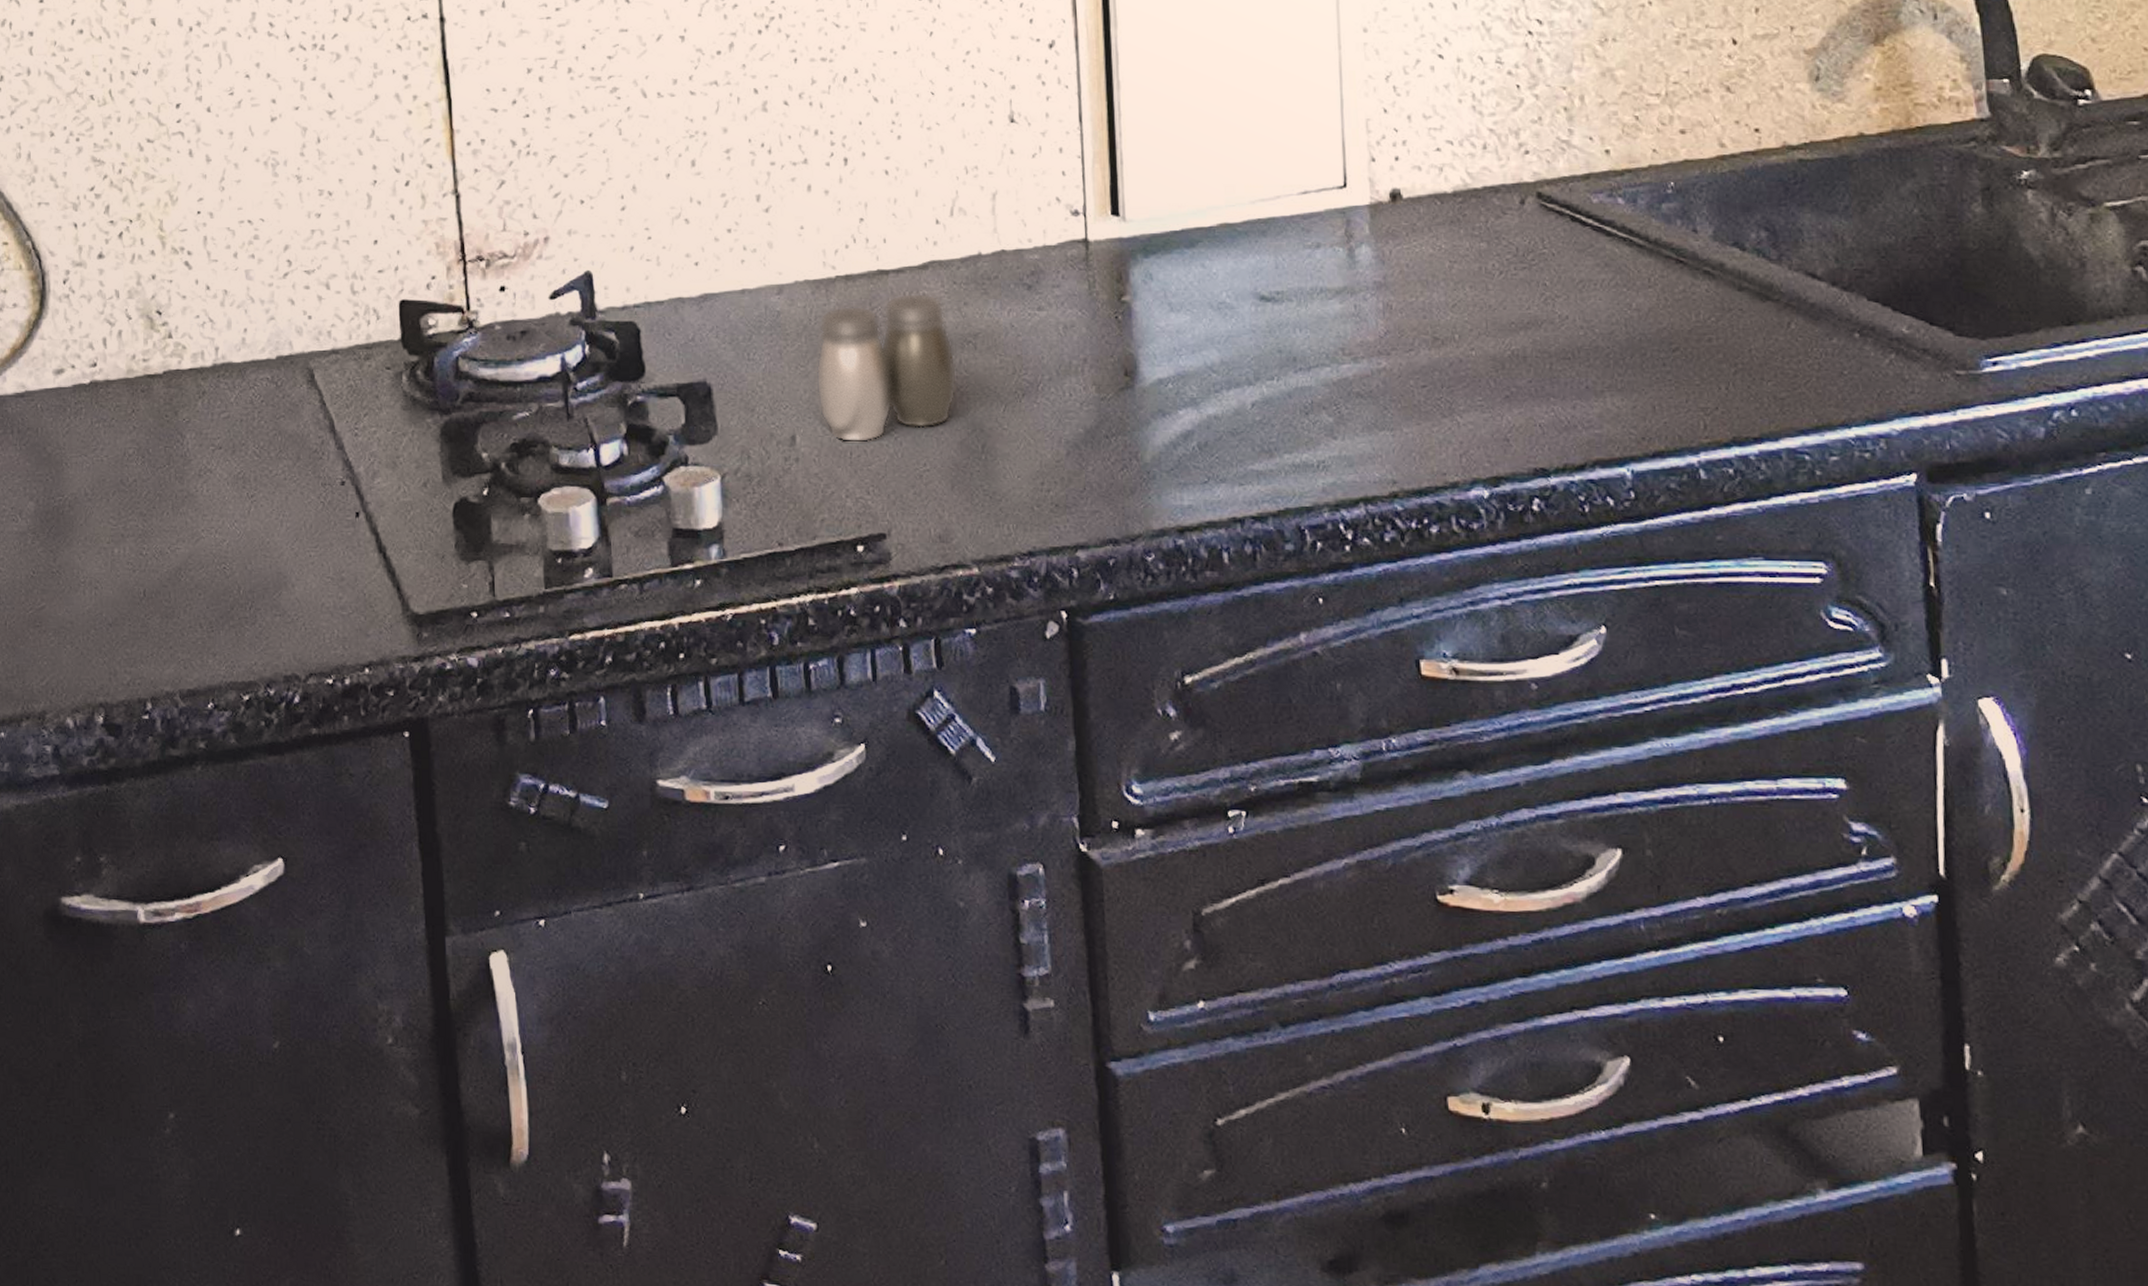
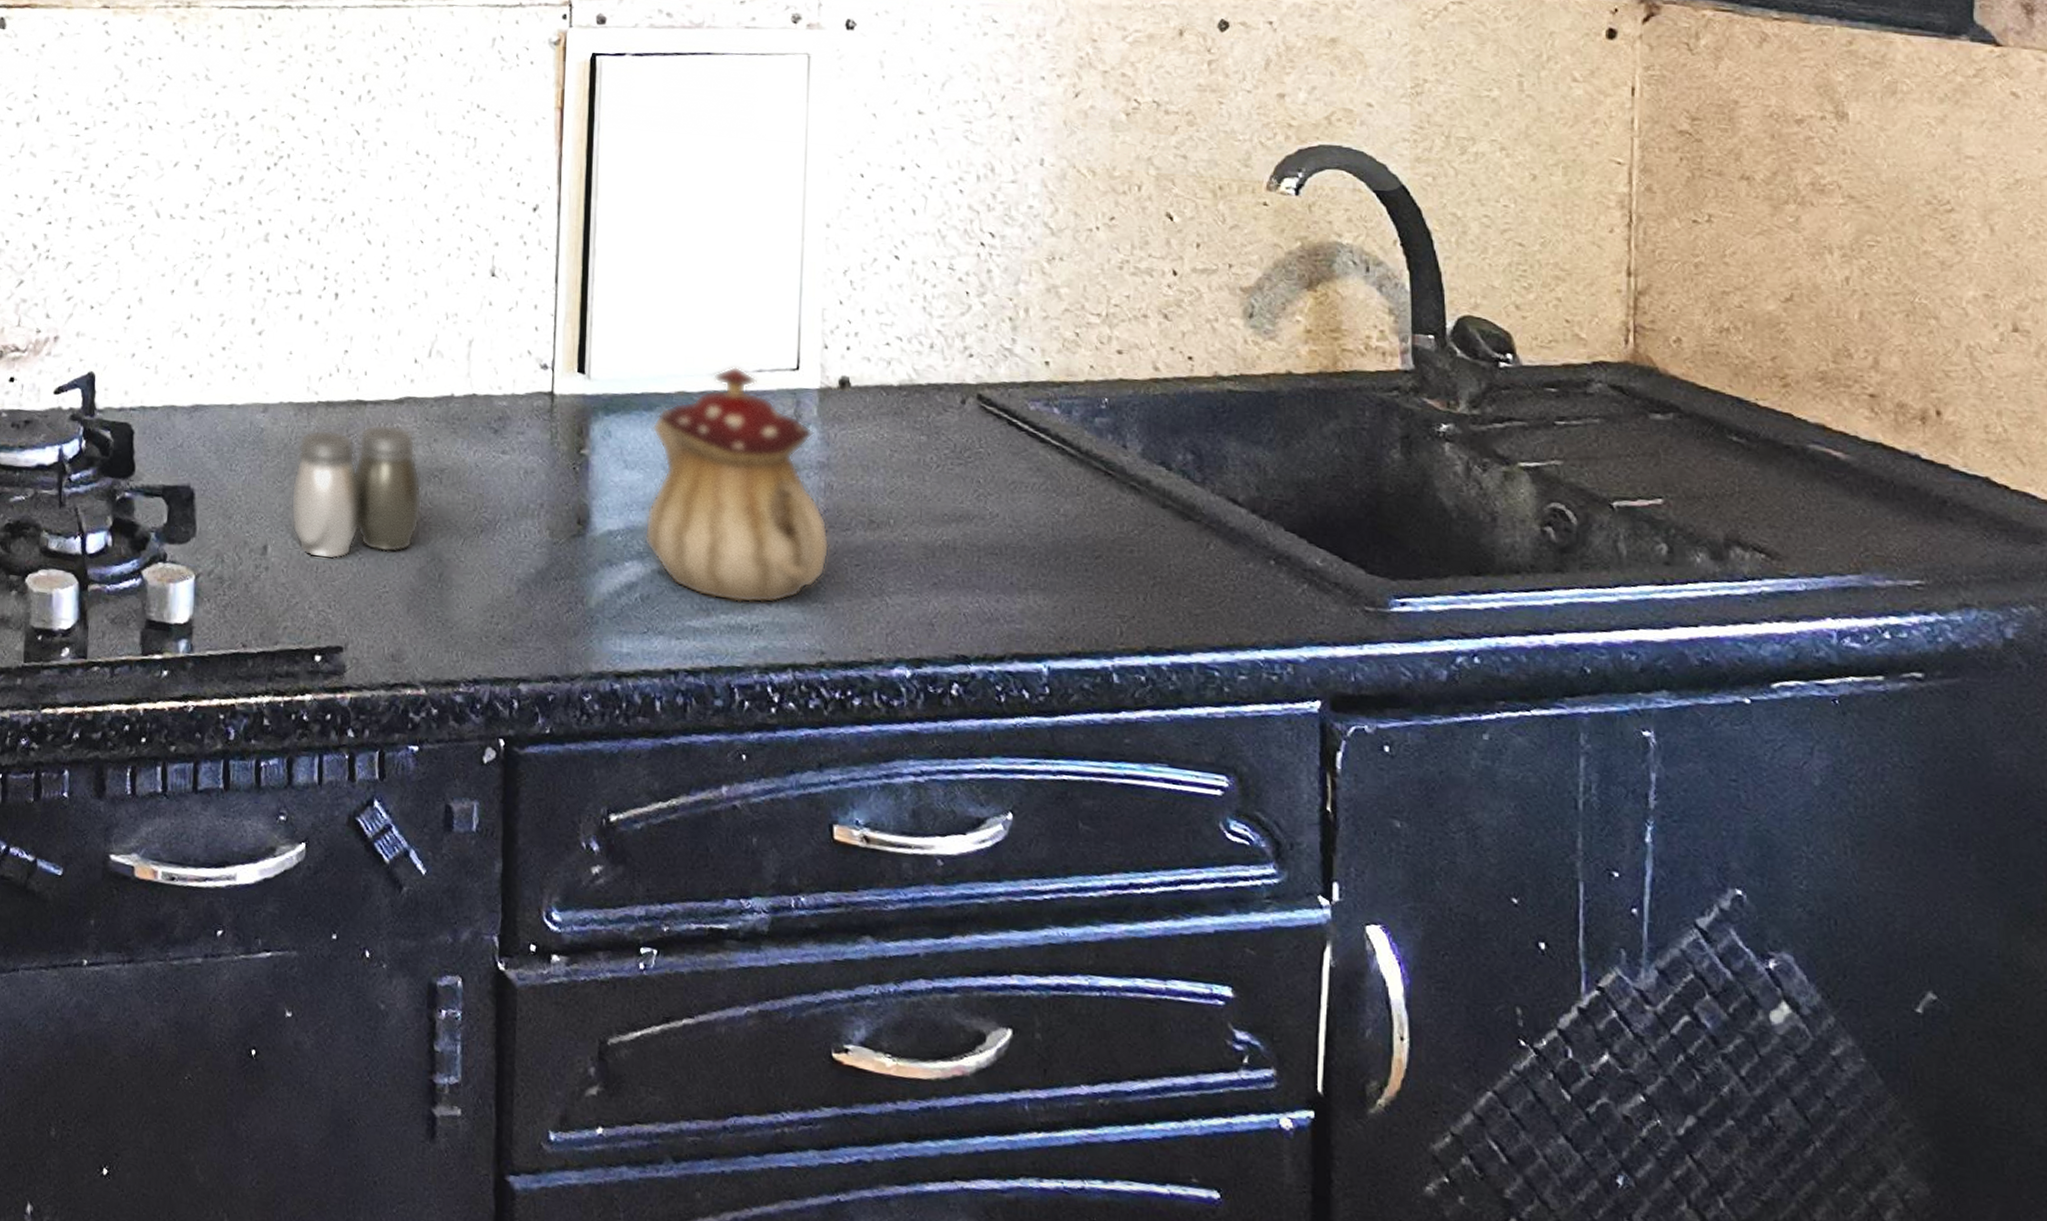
teapot: none [1195,190,1395,439] -> present [644,366,831,604]

